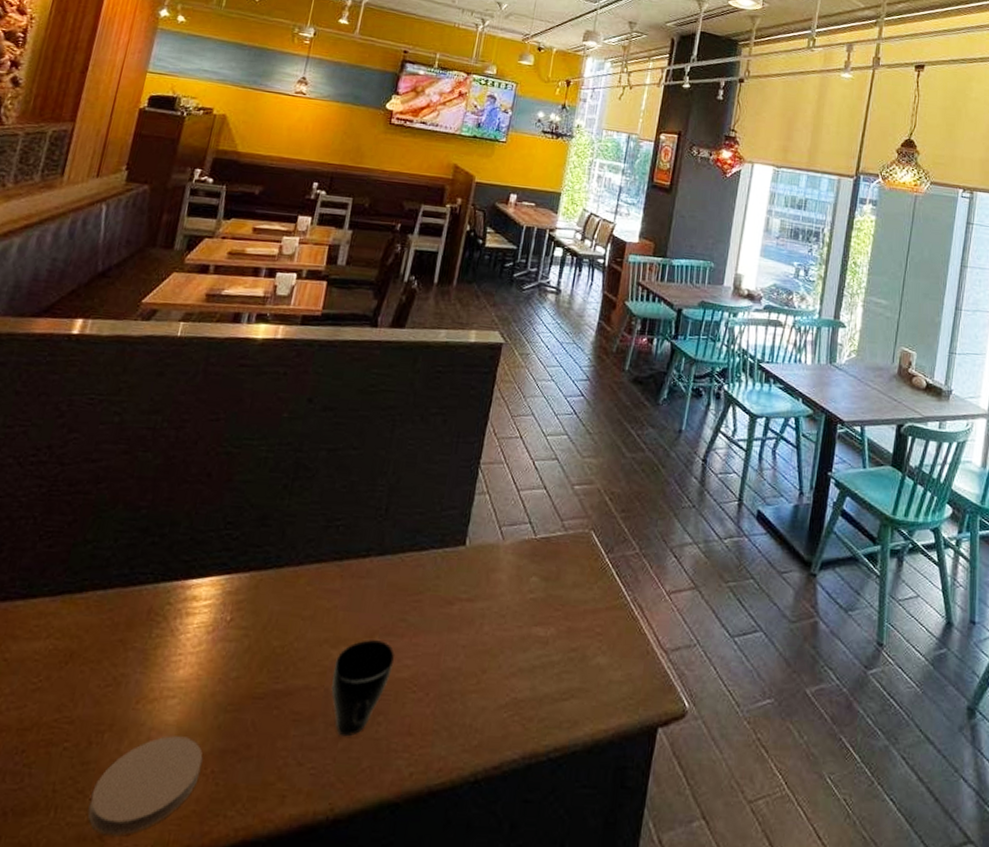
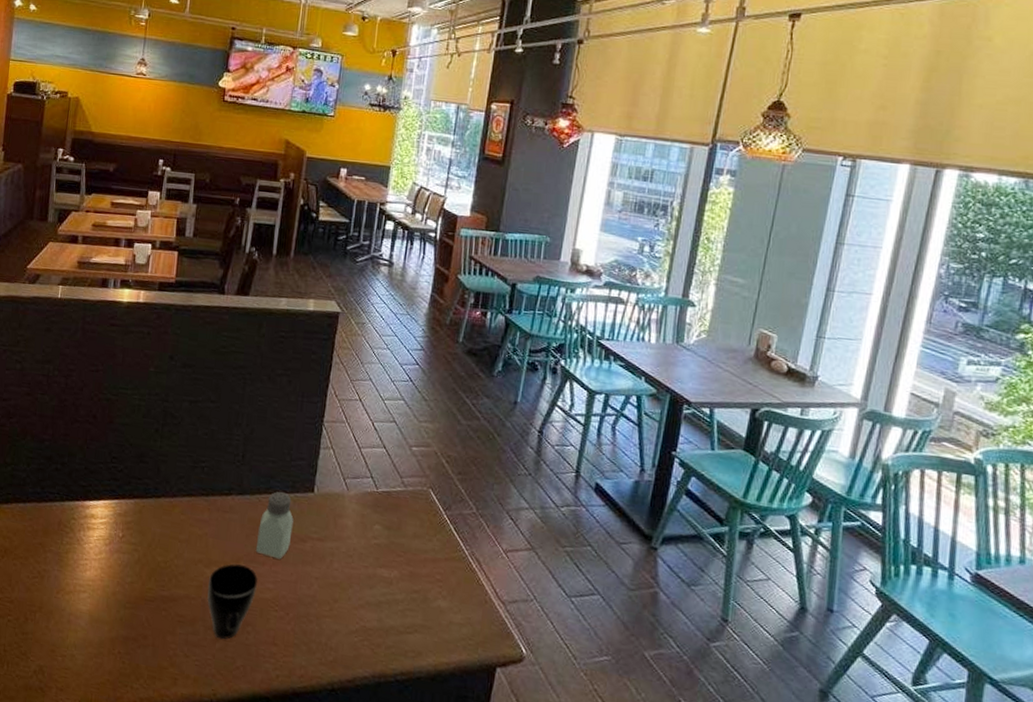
coaster: present [88,736,203,836] -> none [31,621,111,690]
saltshaker: none [394,548,441,628] -> present [255,491,294,559]

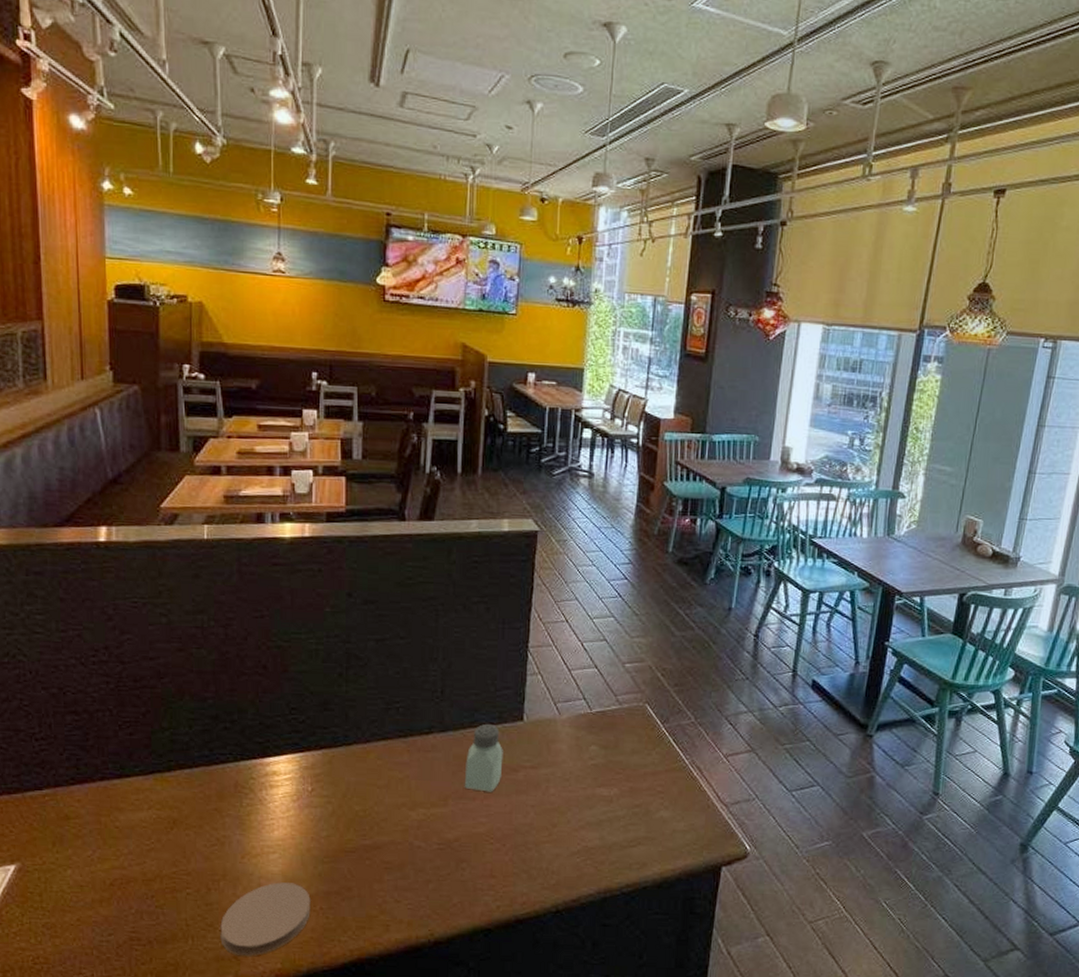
coaster: none [31,621,111,690] -> present [220,882,311,957]
cup: present [207,563,258,640] -> none [414,803,469,880]

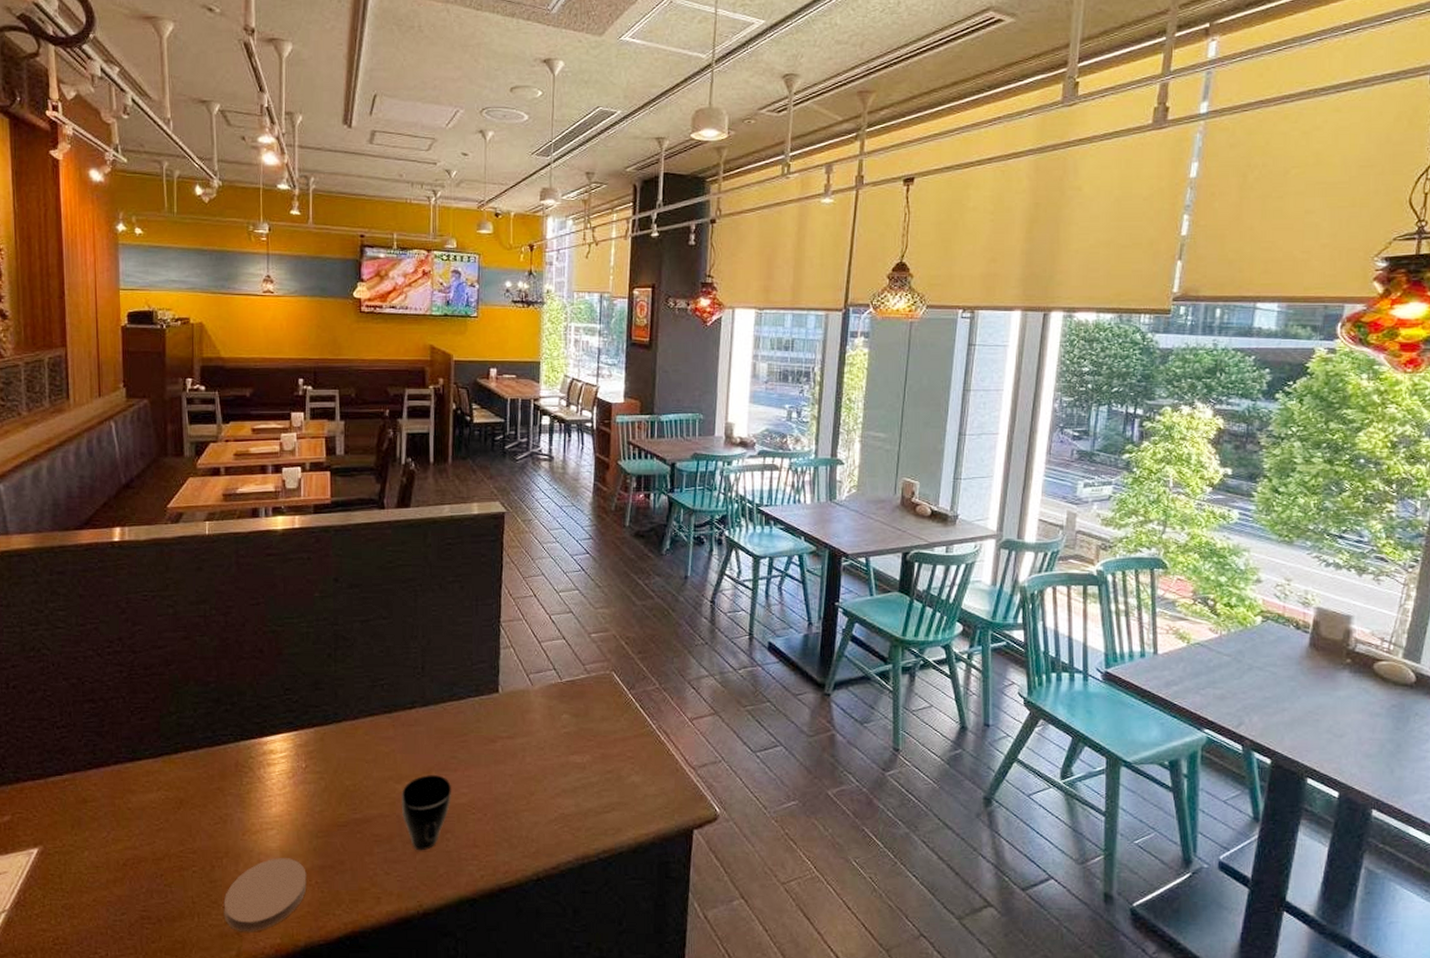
cup: none [414,803,469,880] -> present [401,775,451,851]
saltshaker: present [464,724,503,792] -> none [446,698,481,763]

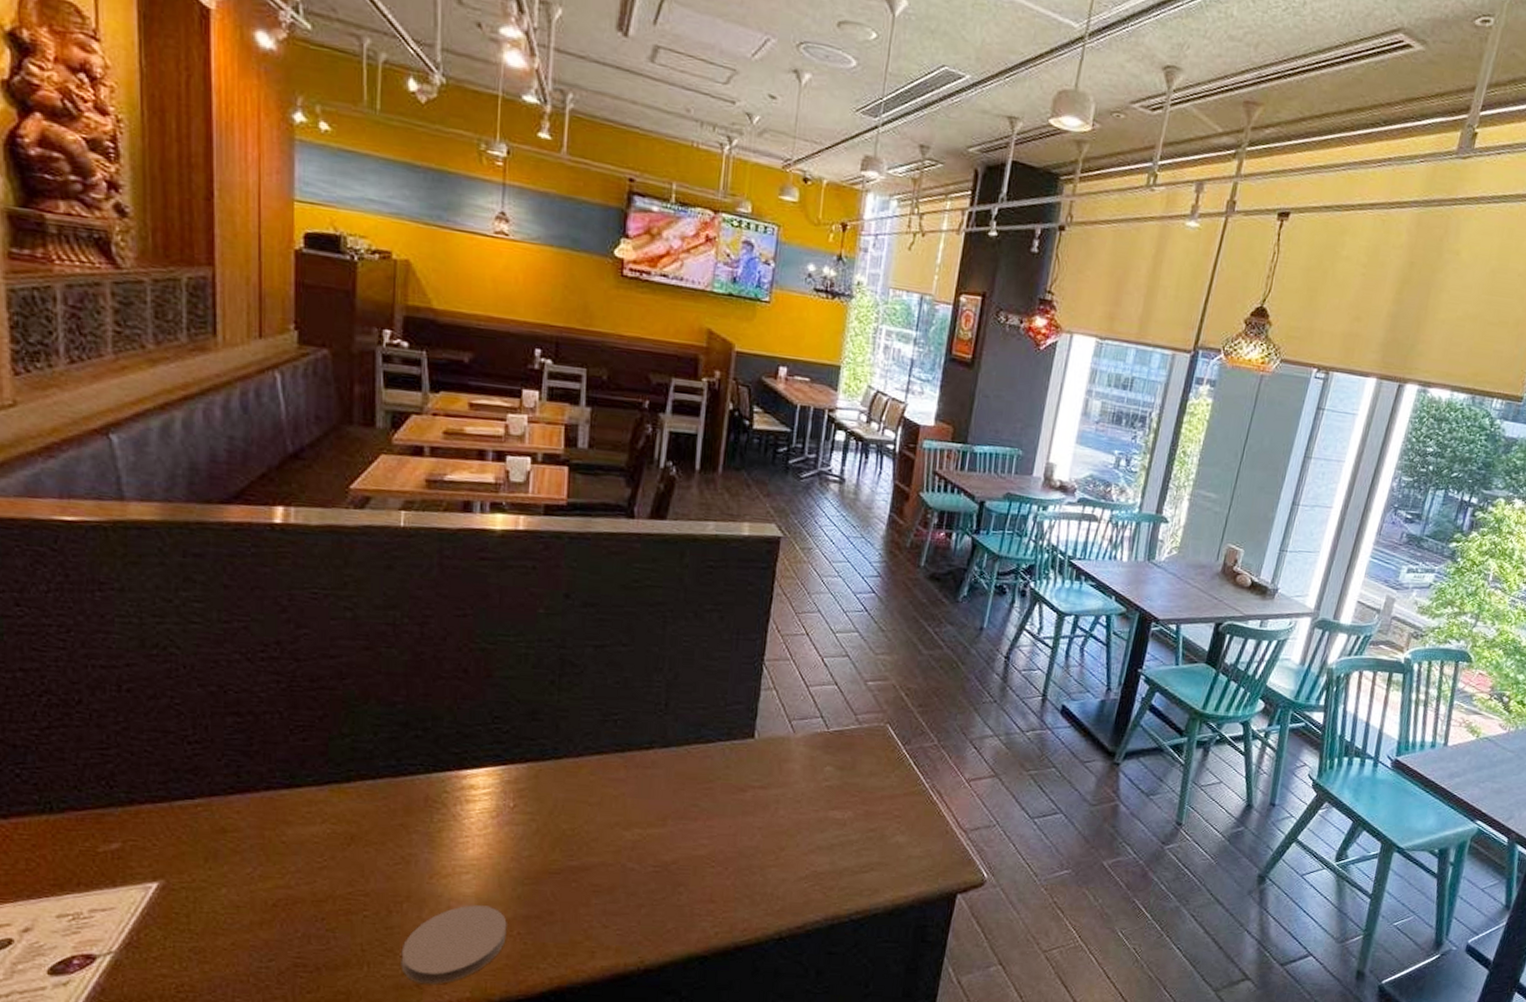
cup: present [401,775,451,851] -> none [627,823,689,904]

